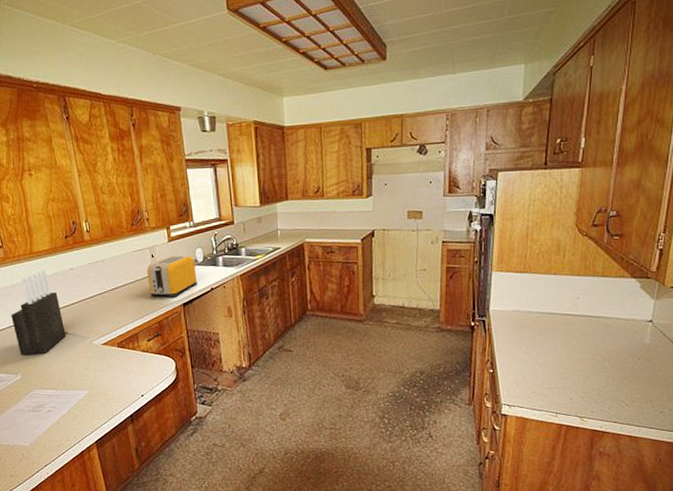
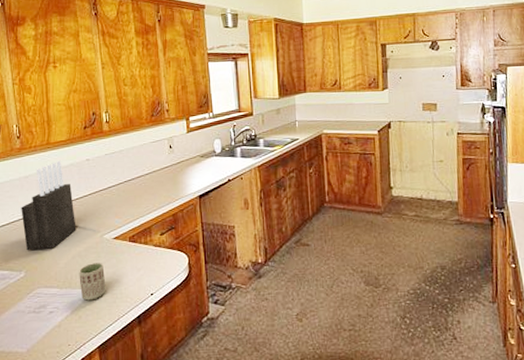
cup: none [72,367,99,401] -> present [79,263,106,301]
toaster: present [147,255,197,297] -> none [164,146,214,189]

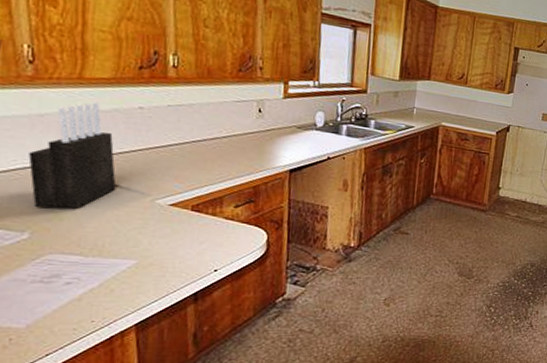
cup: present [79,263,106,301] -> none [114,230,154,273]

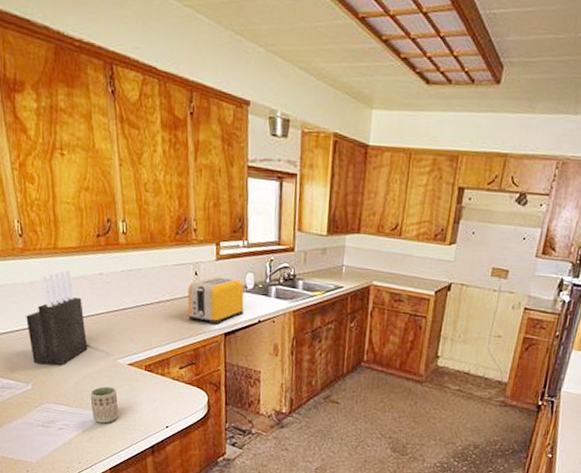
cup: none [114,230,154,273] -> present [90,386,119,424]
toaster: none [248,114,313,161] -> present [187,277,244,325]

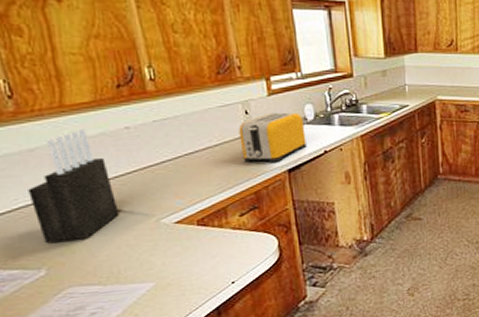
cup: present [90,386,119,424] -> none [129,252,170,297]

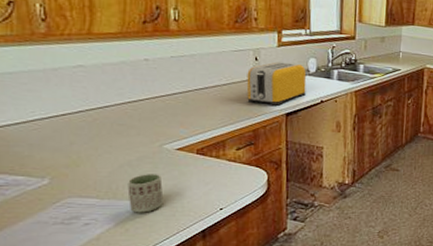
knife block: present [28,128,120,244] -> none [45,55,127,156]
cup: none [129,252,170,297] -> present [127,174,164,213]

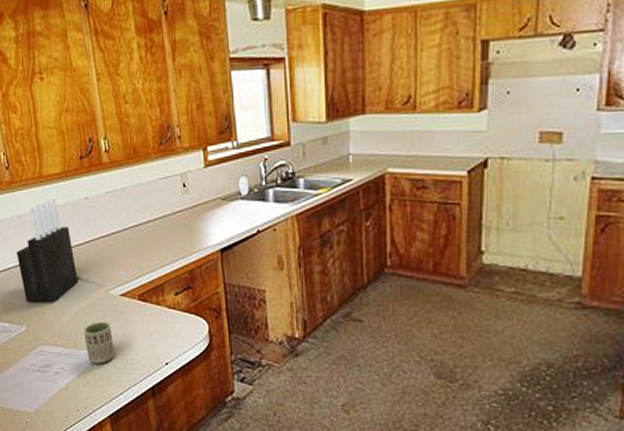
knife block: none [45,55,127,156] -> present [16,197,78,303]
toaster: present [246,62,307,106] -> none [177,186,240,240]

